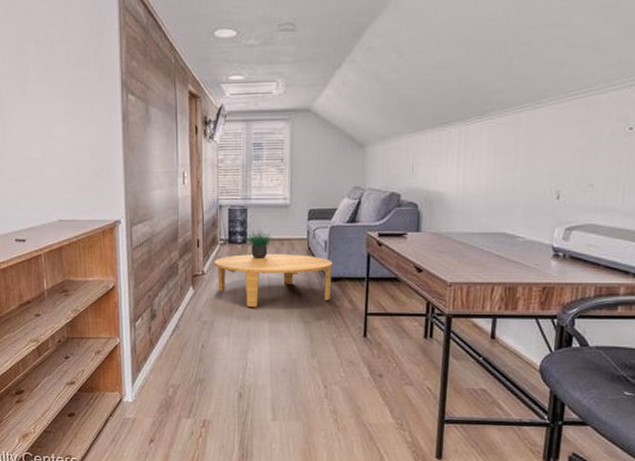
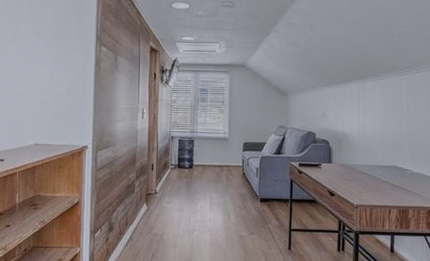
coffee table: present [214,253,332,308] -> none [165,177,263,223]
potted plant: present [245,228,275,258] -> none [191,156,216,181]

